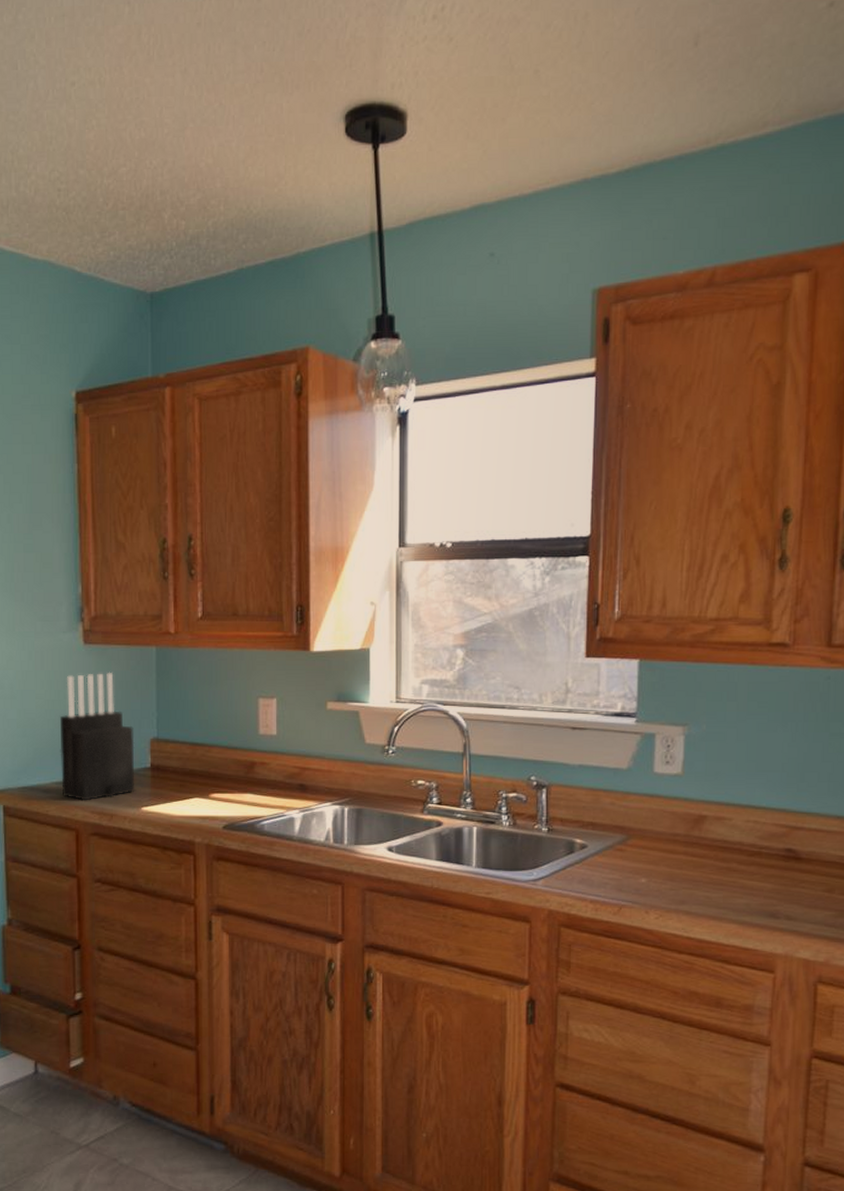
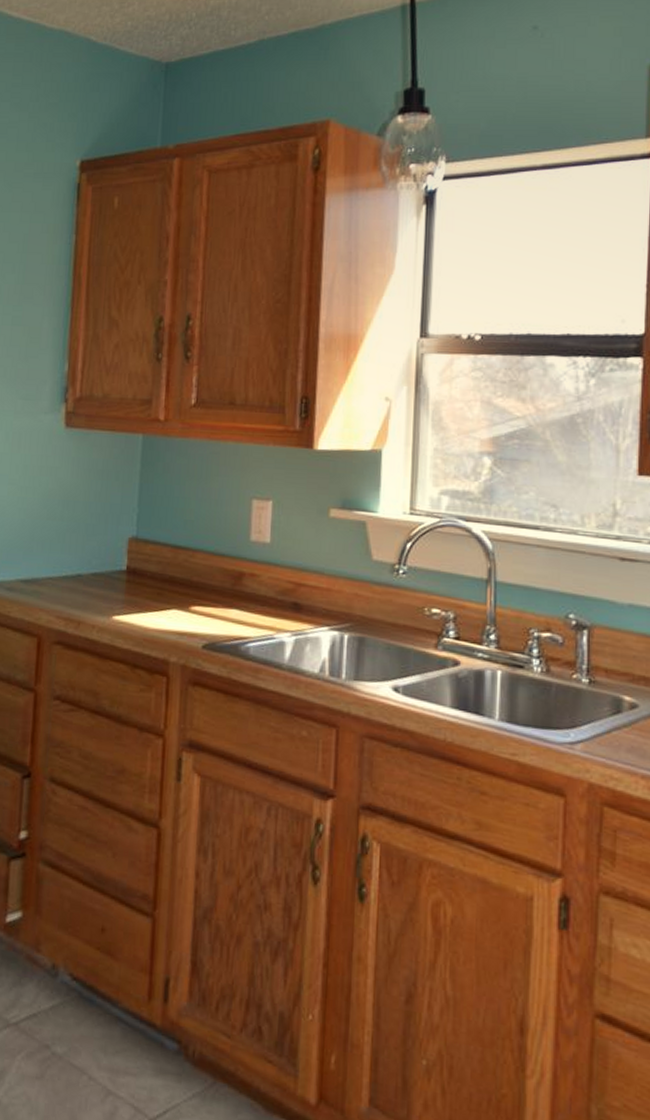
knife block: present [59,672,135,801] -> none [27,459,111,604]

